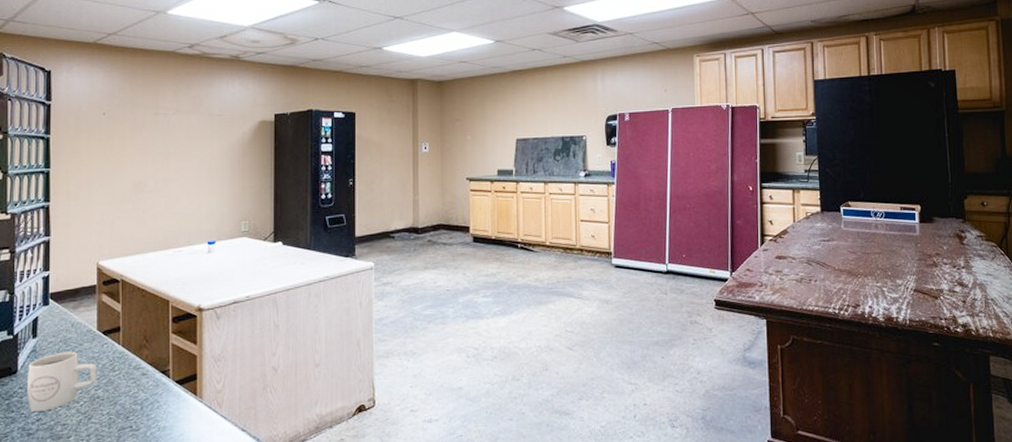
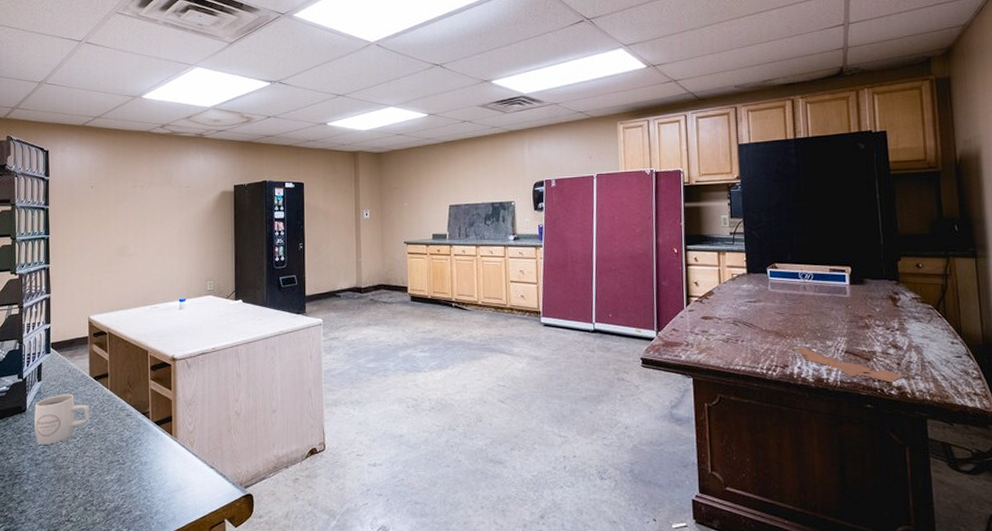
papers: none [864,287,970,321] -> present [792,348,905,383]

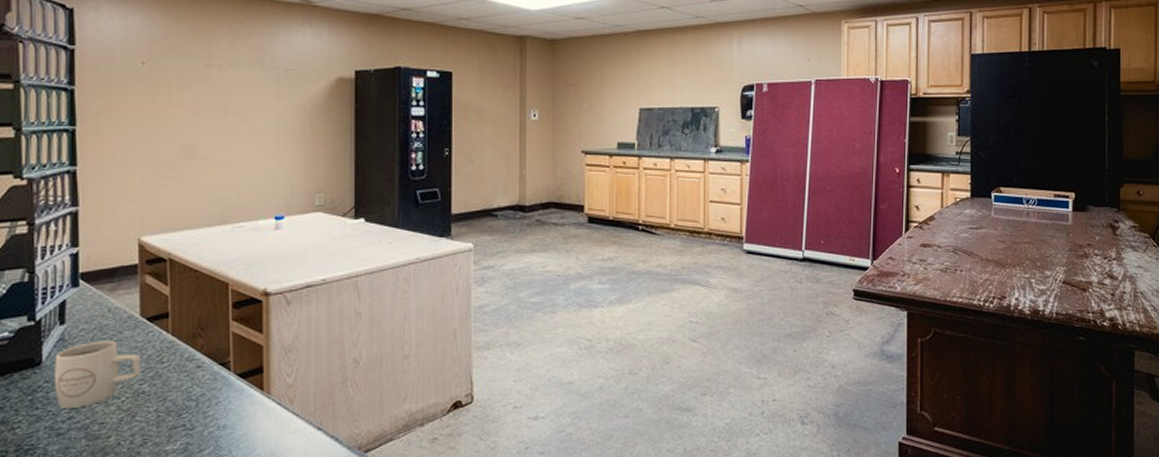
papers: present [792,348,905,383] -> none [1011,279,1118,314]

